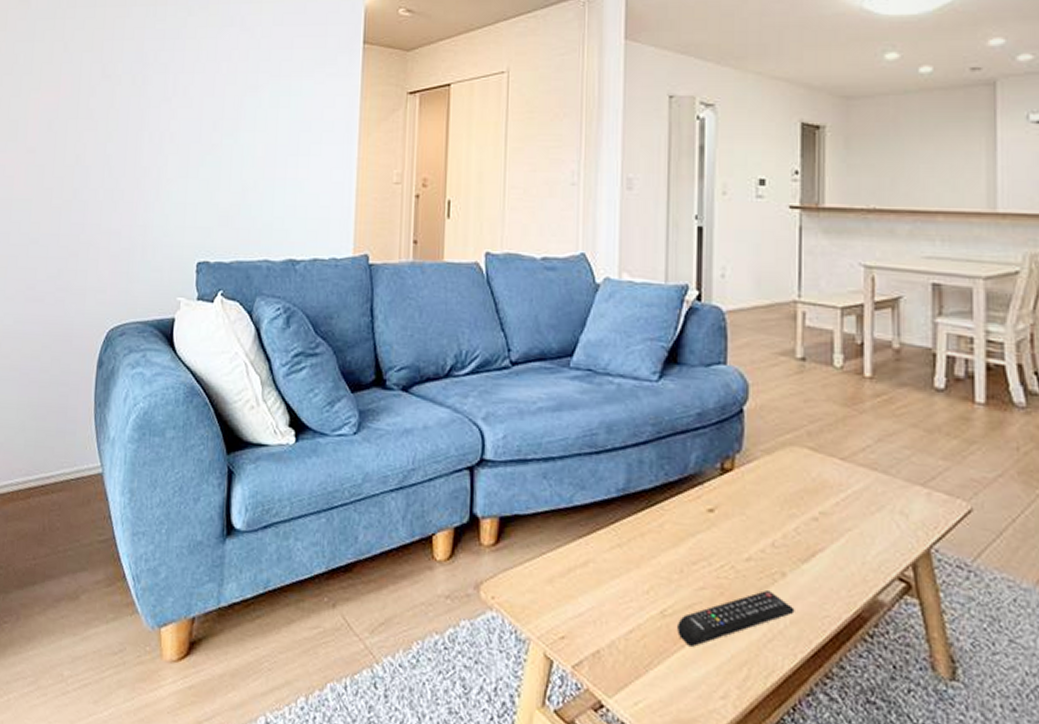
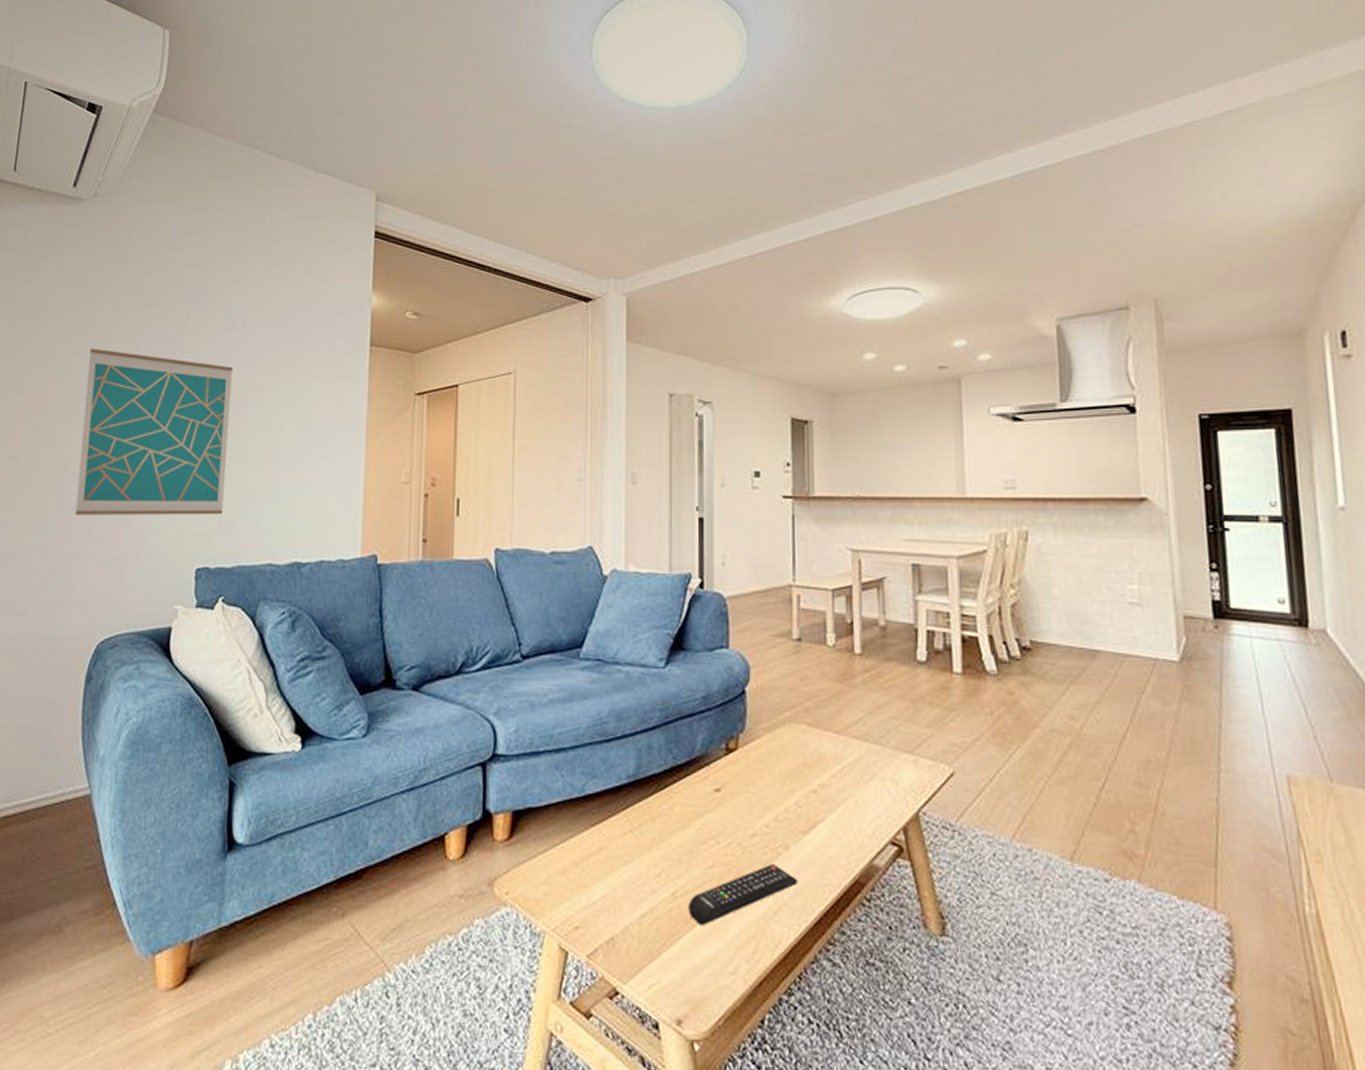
wall art: none [87,45,231,211] -> present [75,348,233,515]

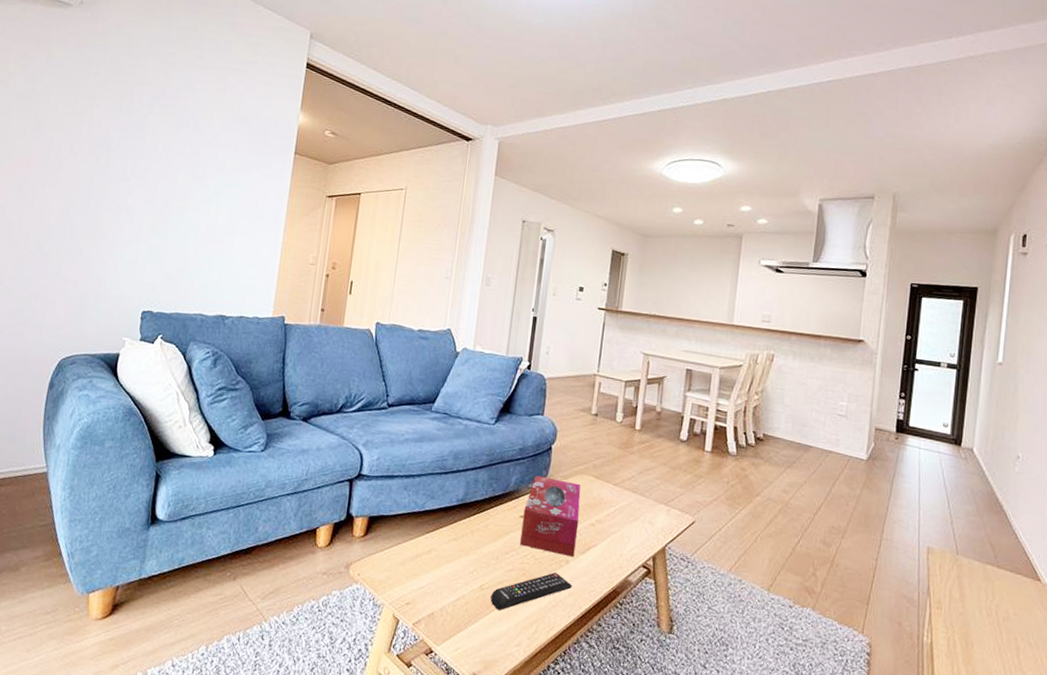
wall art: present [75,348,233,515] -> none [49,127,183,272]
tissue box: none [718,731,796,840] -> present [520,476,581,557]

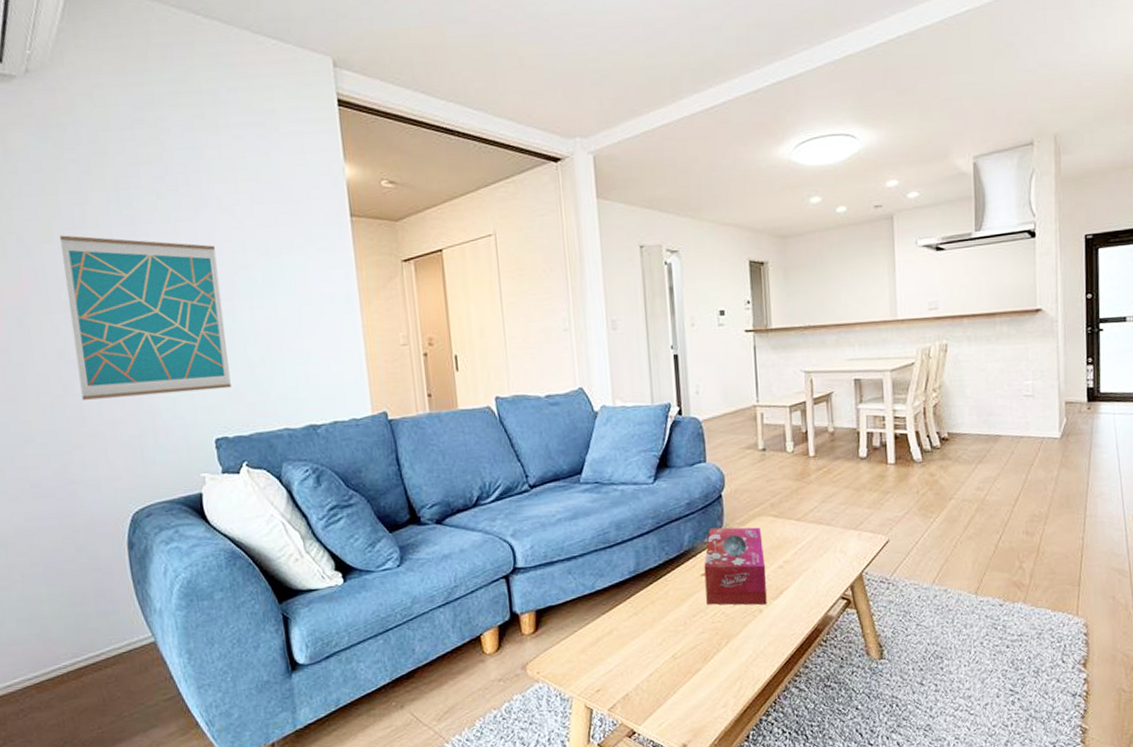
wall art: none [49,127,183,272] -> present [60,235,231,400]
remote control: present [490,573,572,611] -> none [686,625,771,676]

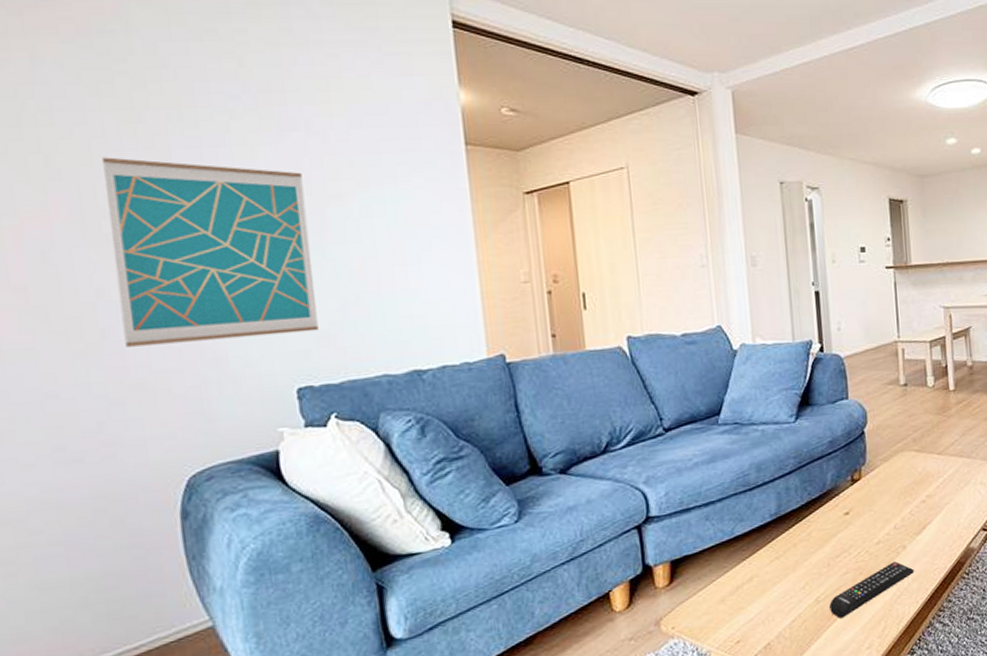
remote control: none [686,625,771,676] -> present [829,561,915,618]
tissue box: present [704,527,767,605] -> none [847,462,910,545]

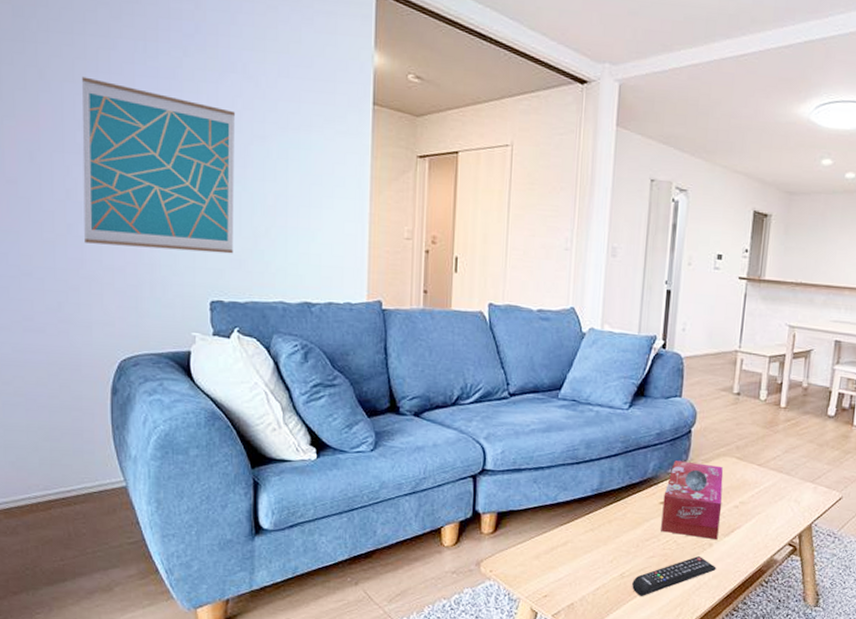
tissue box: none [847,462,910,545] -> present [661,460,724,540]

